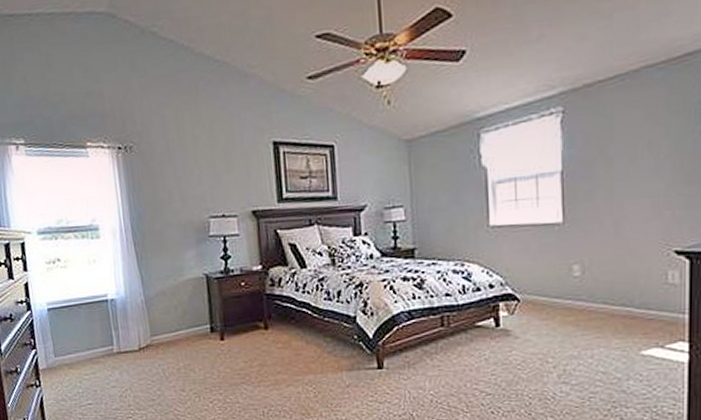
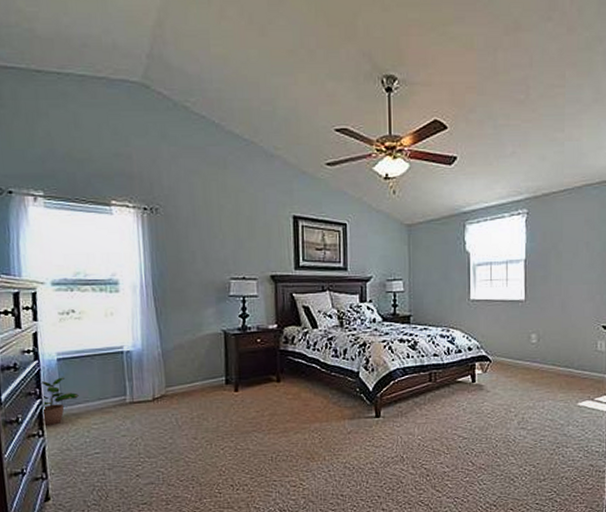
potted plant: none [35,327,69,376] -> present [41,377,79,425]

